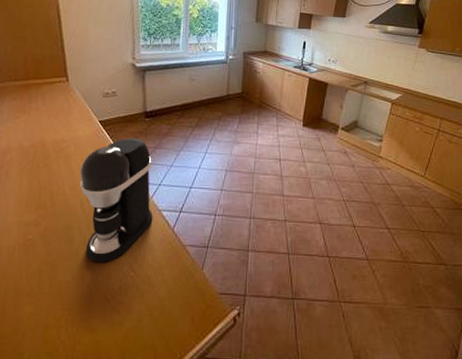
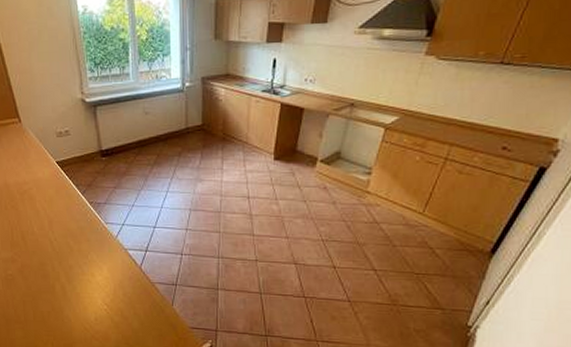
coffee maker: present [80,137,153,264] -> none [45,178,120,297]

